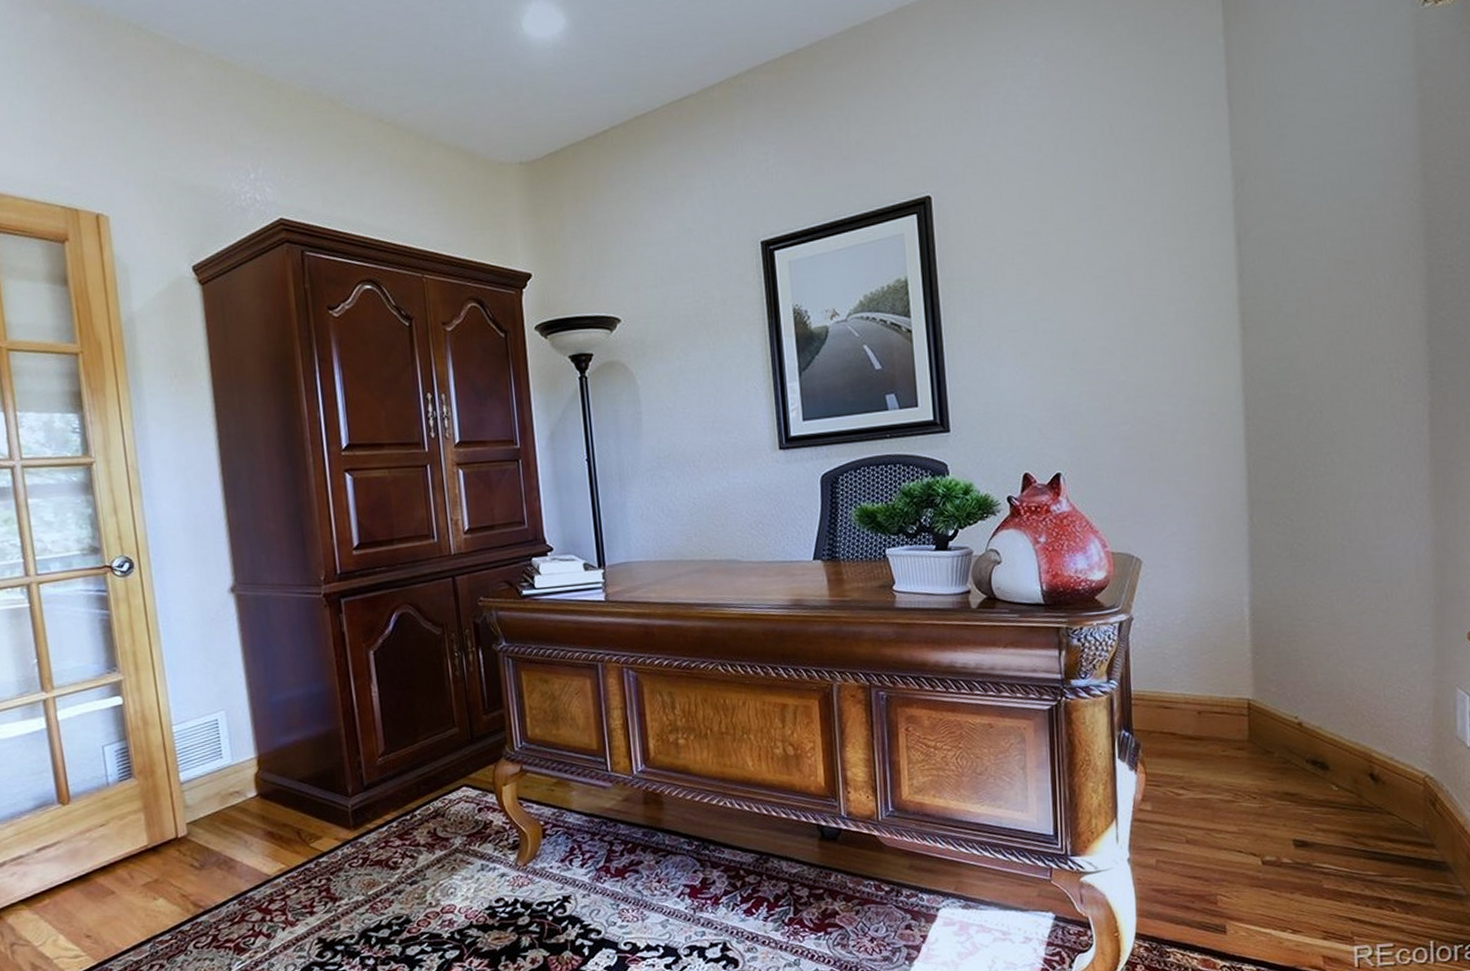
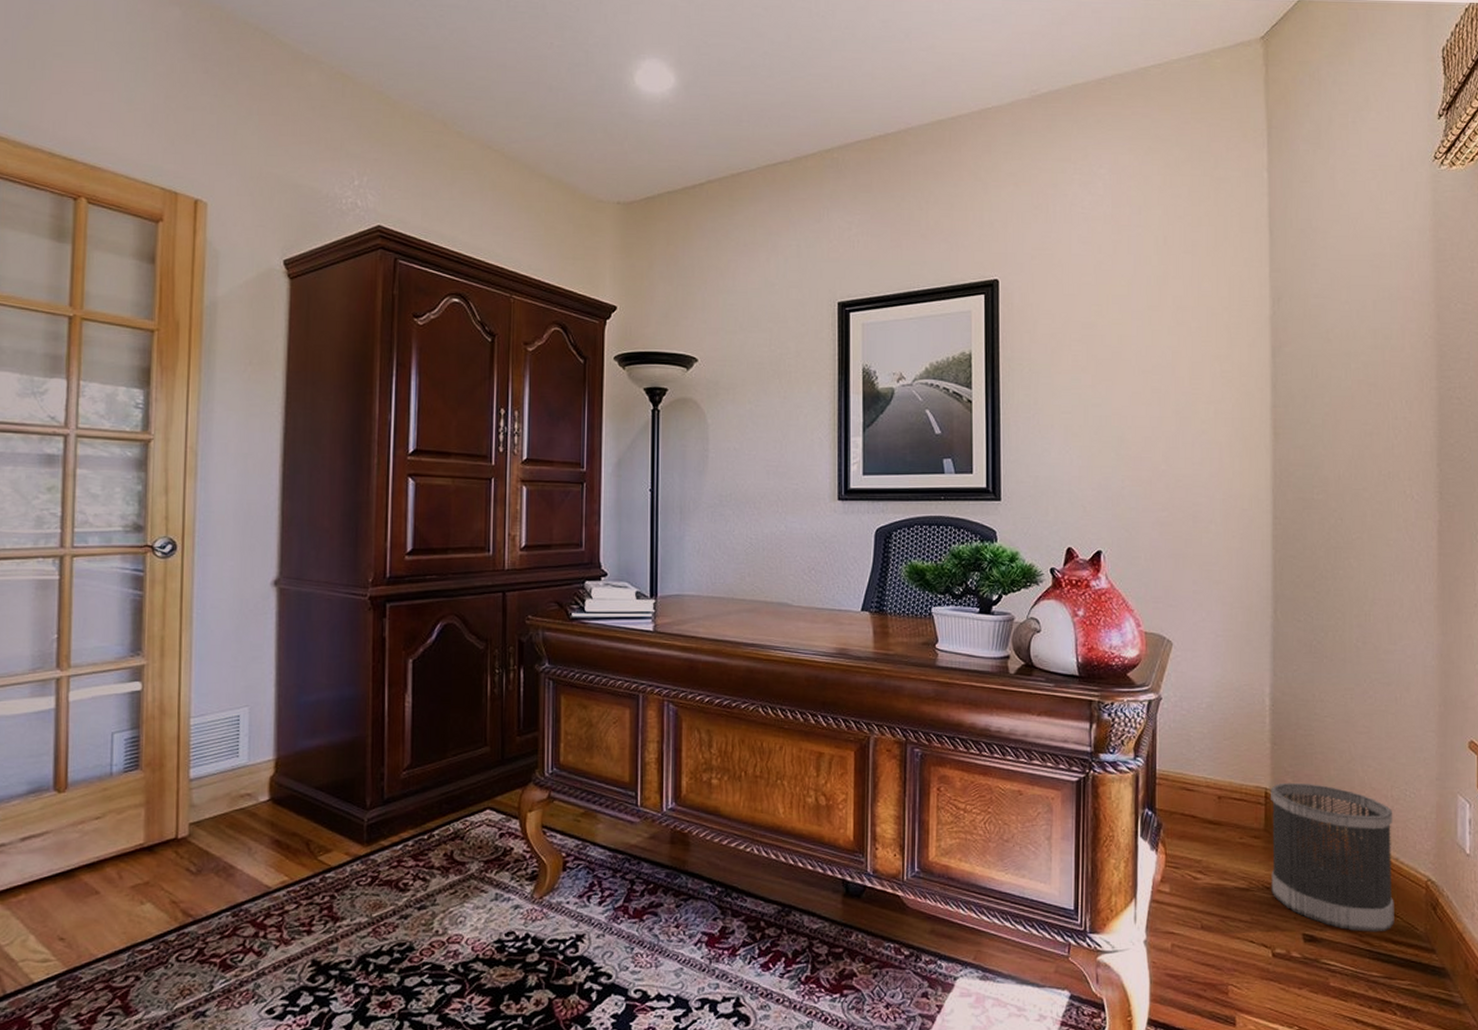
wastebasket: none [1253,690,1391,833] -> present [1271,782,1395,932]

